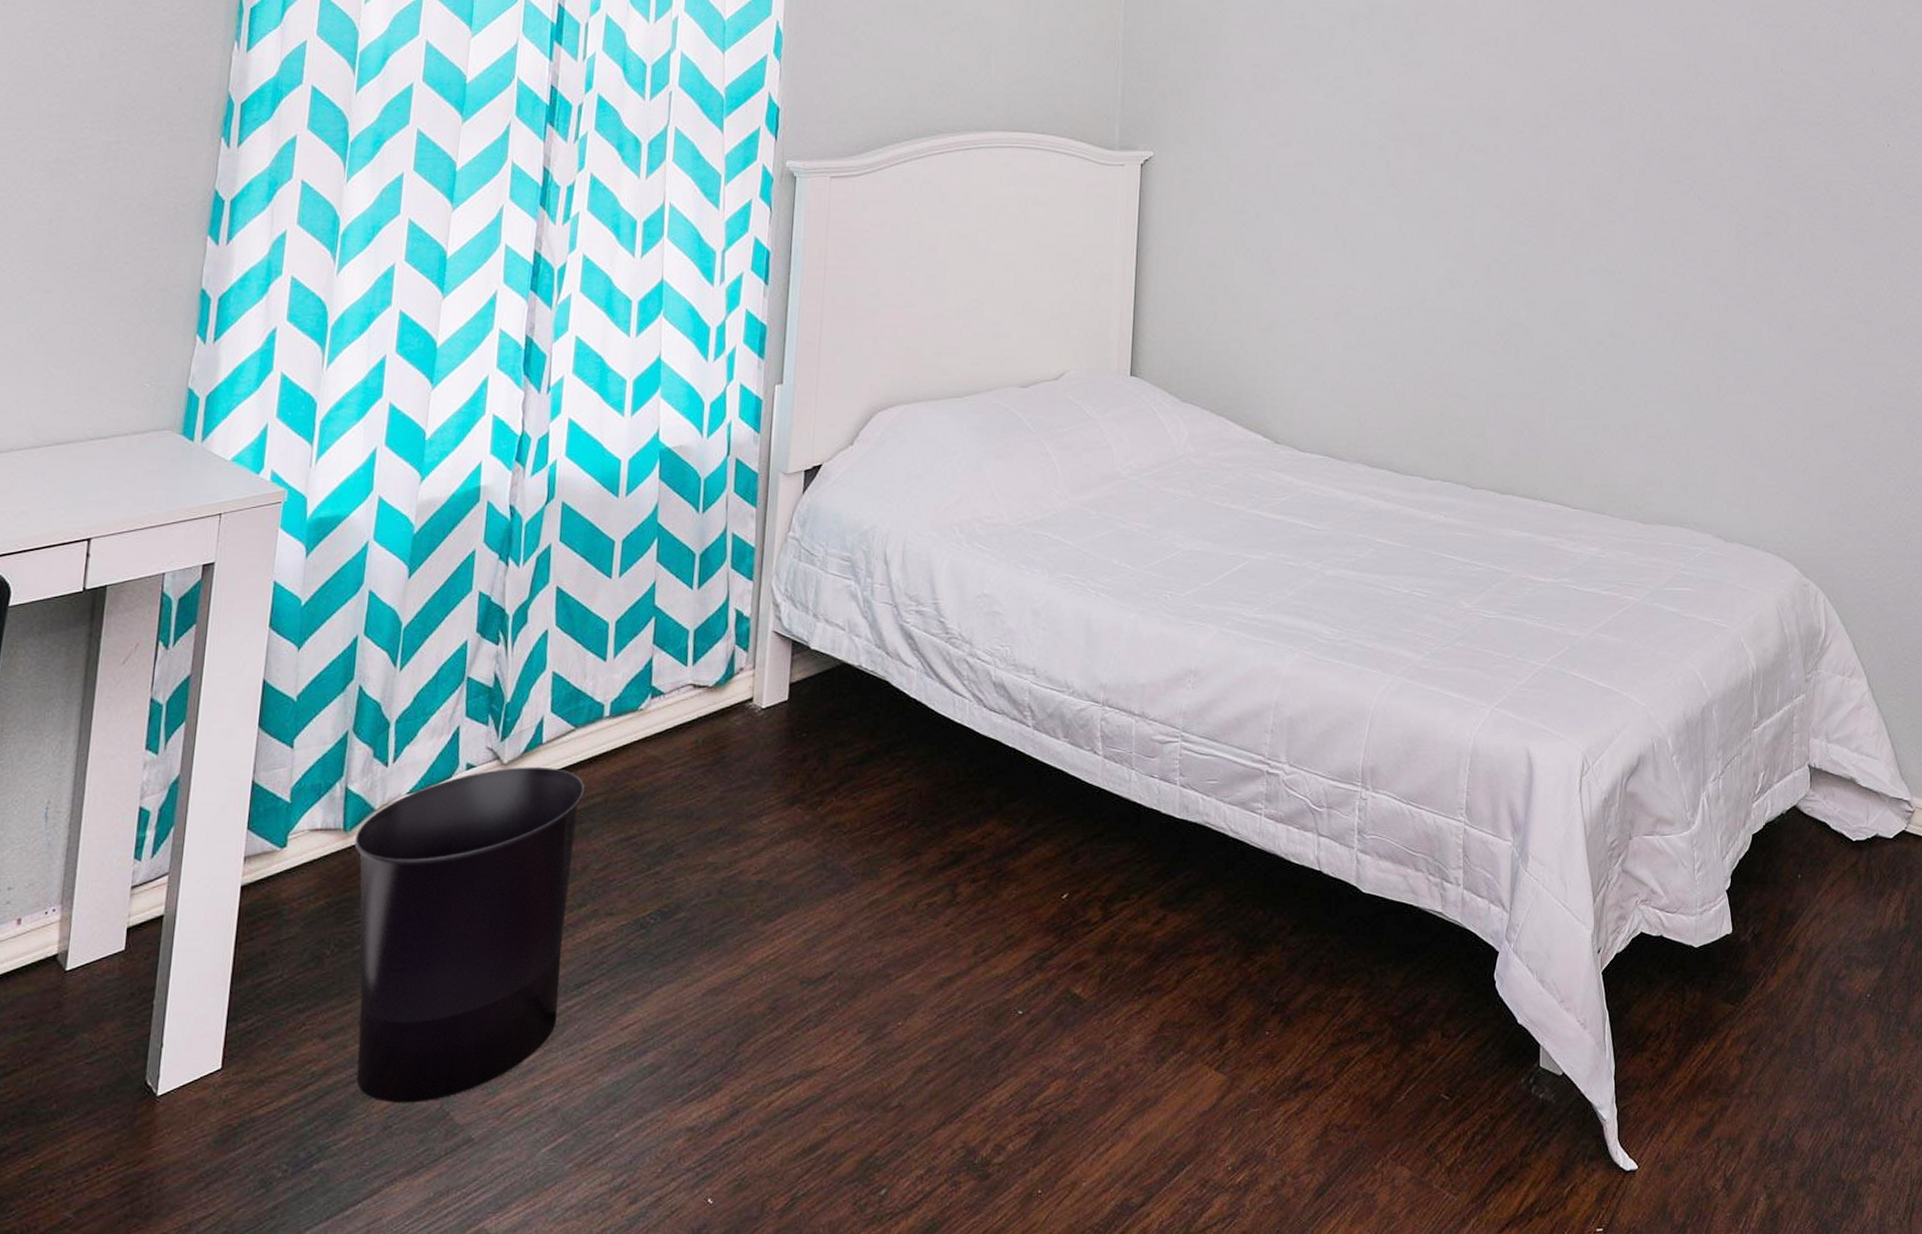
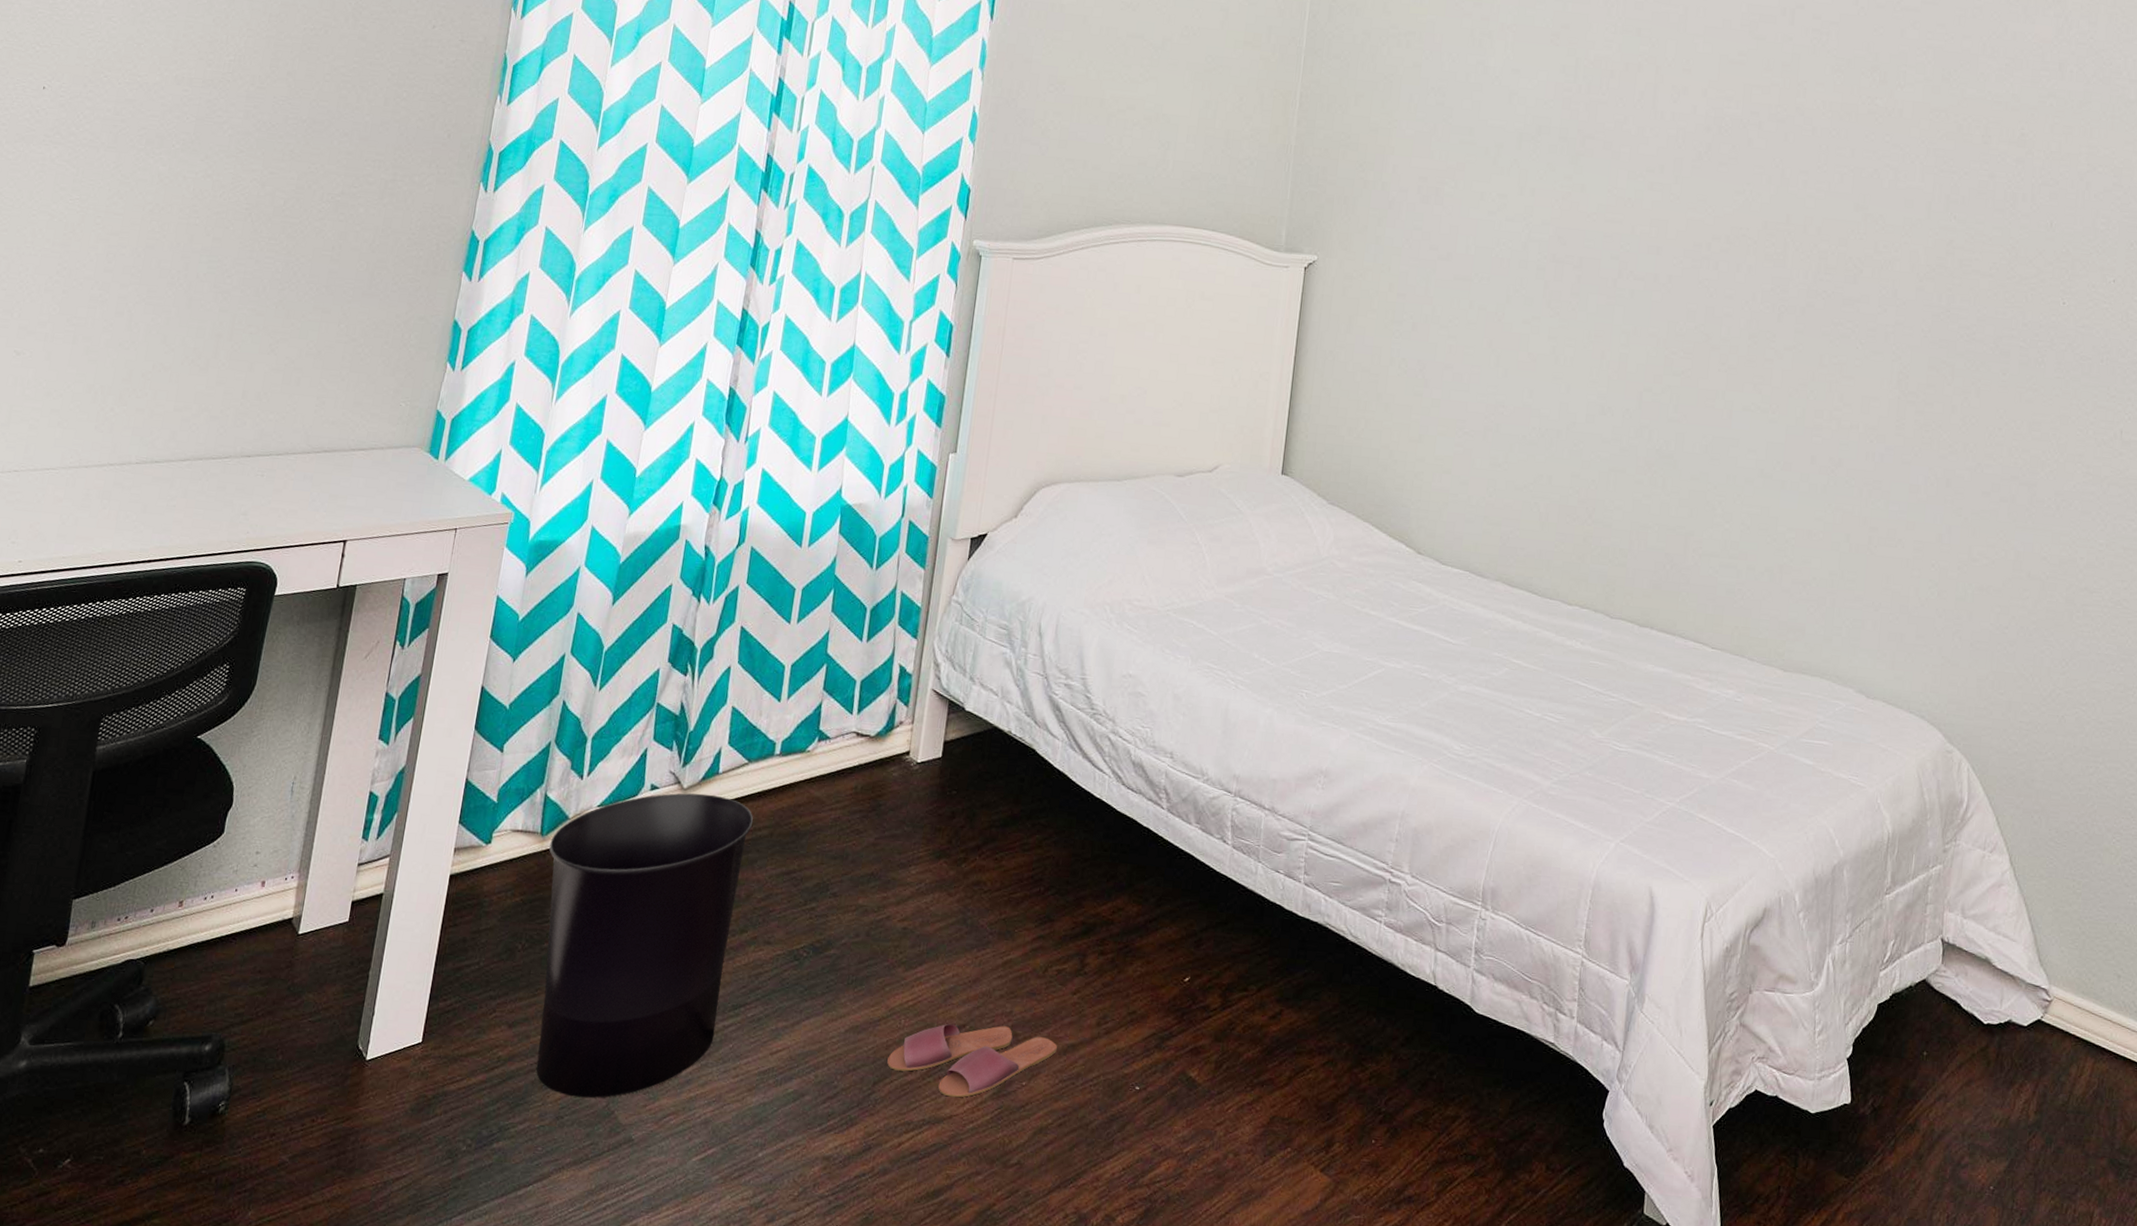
slippers: none [750,968,932,1048] -> present [887,1024,1057,1098]

